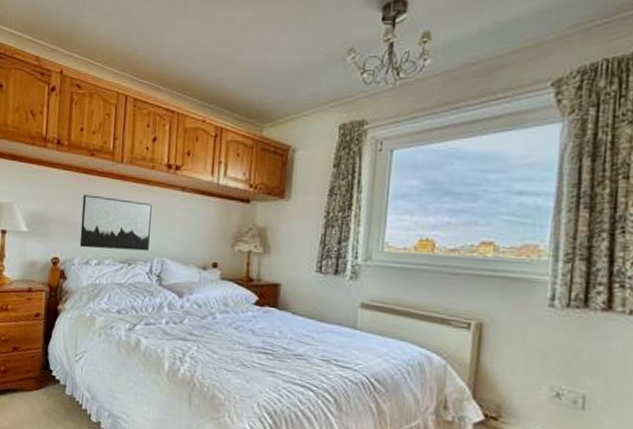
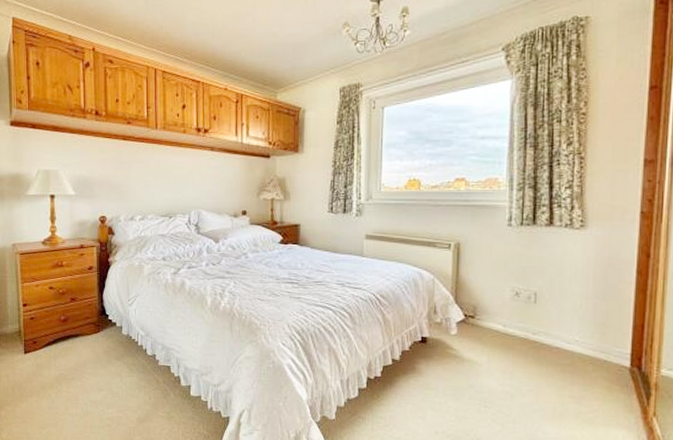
wall art: present [79,194,152,251] -> none [123,159,186,206]

